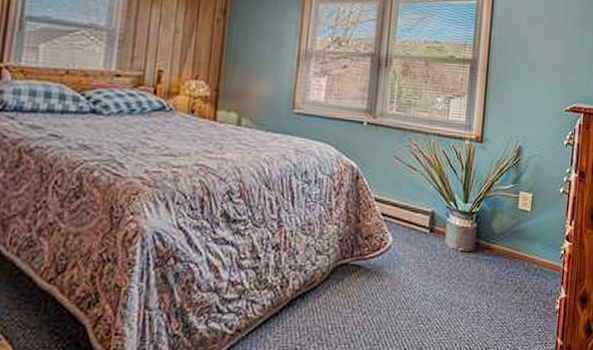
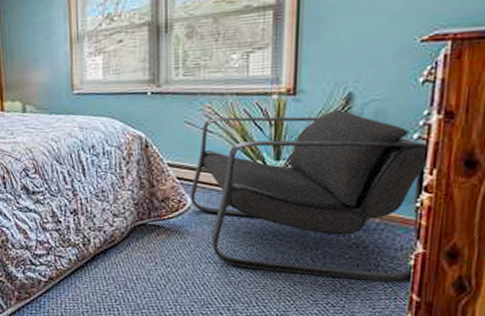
armchair: none [391,156,569,327] -> present [189,109,428,283]

